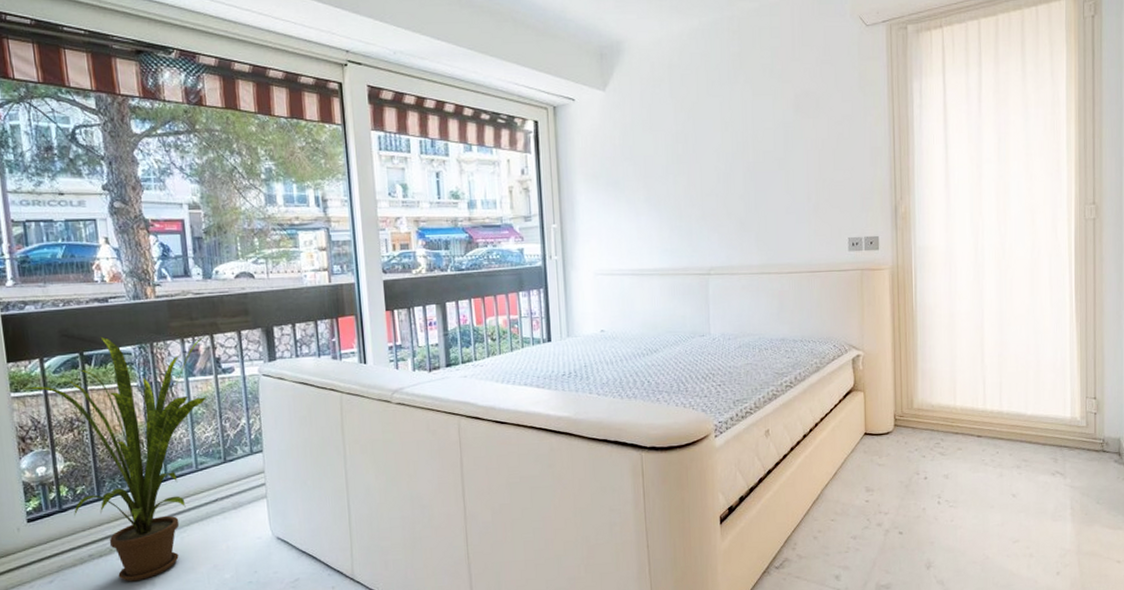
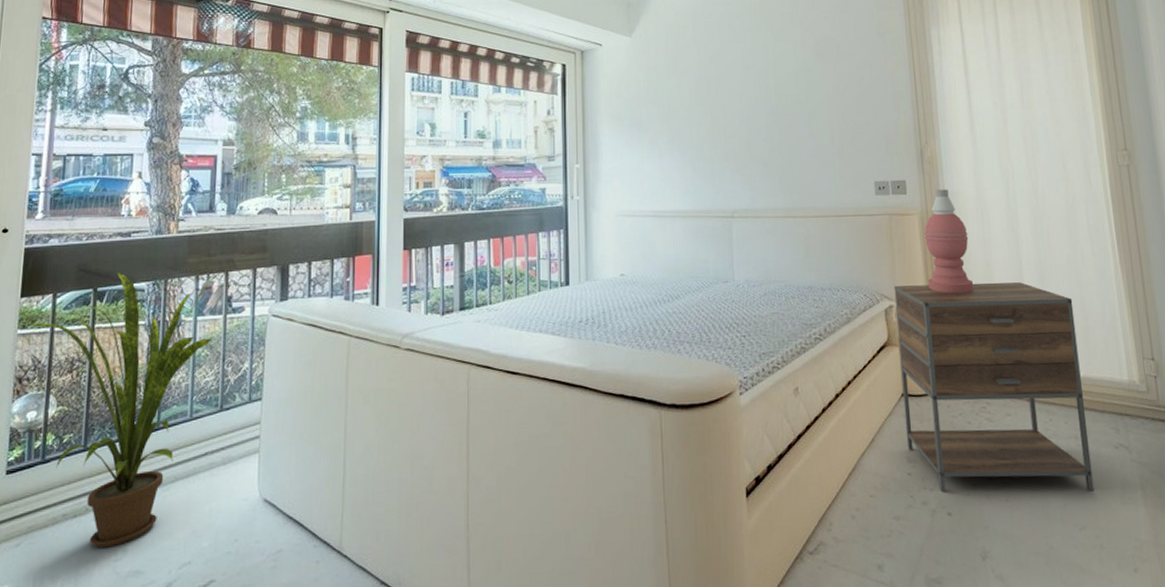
nightstand: none [862,331,1030,516] -> present [894,282,1094,493]
table lamp: none [894,244,937,343] -> present [924,189,974,293]

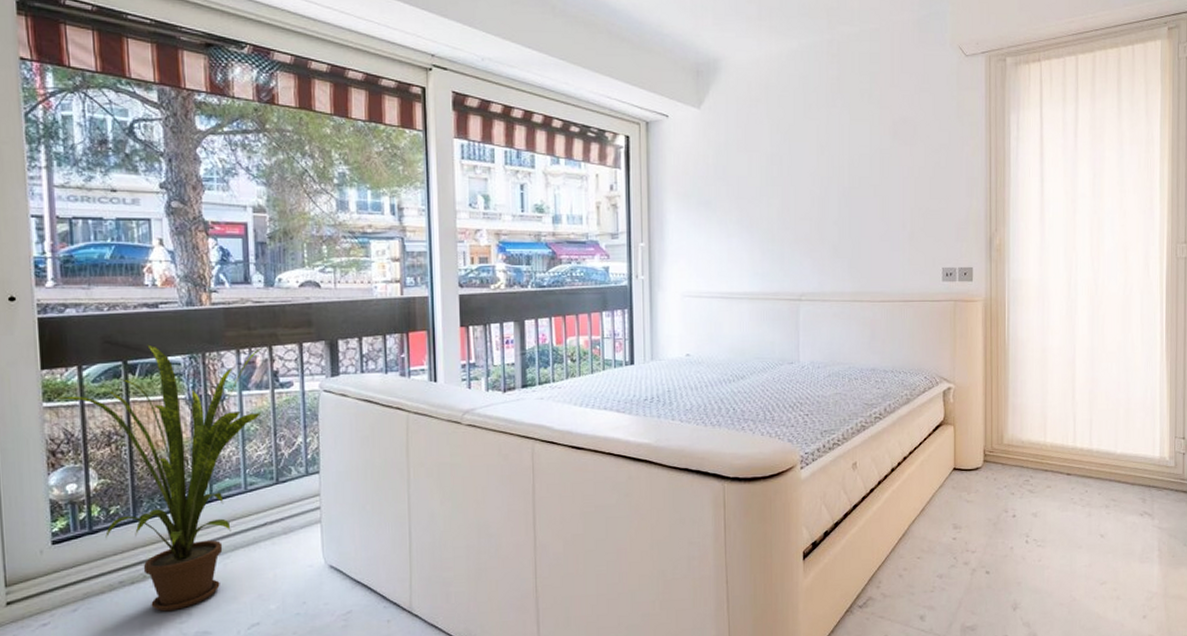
nightstand: present [894,282,1094,493] -> none [953,367,1118,554]
table lamp: present [924,189,974,293] -> none [987,277,1029,377]

